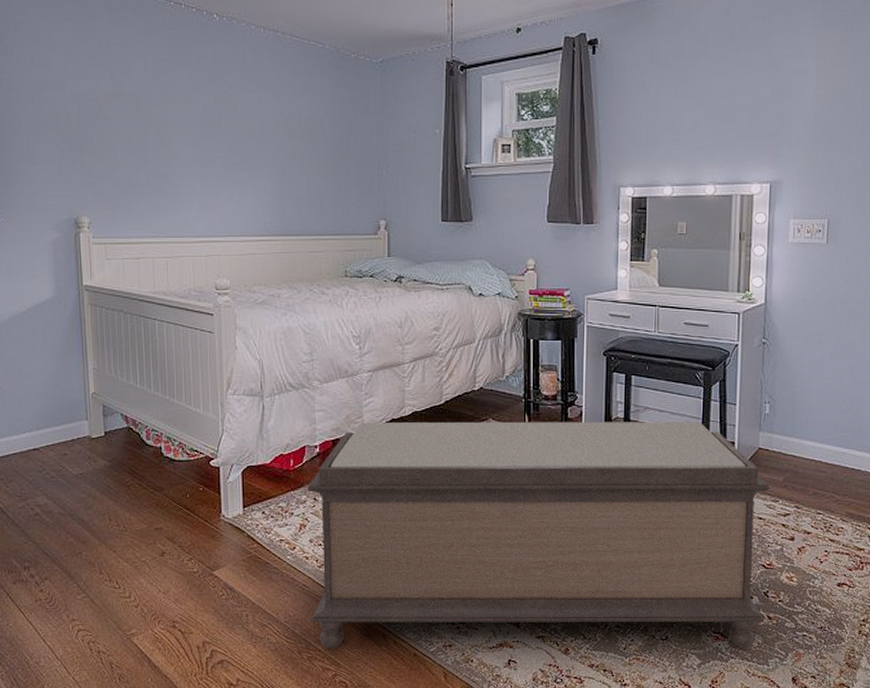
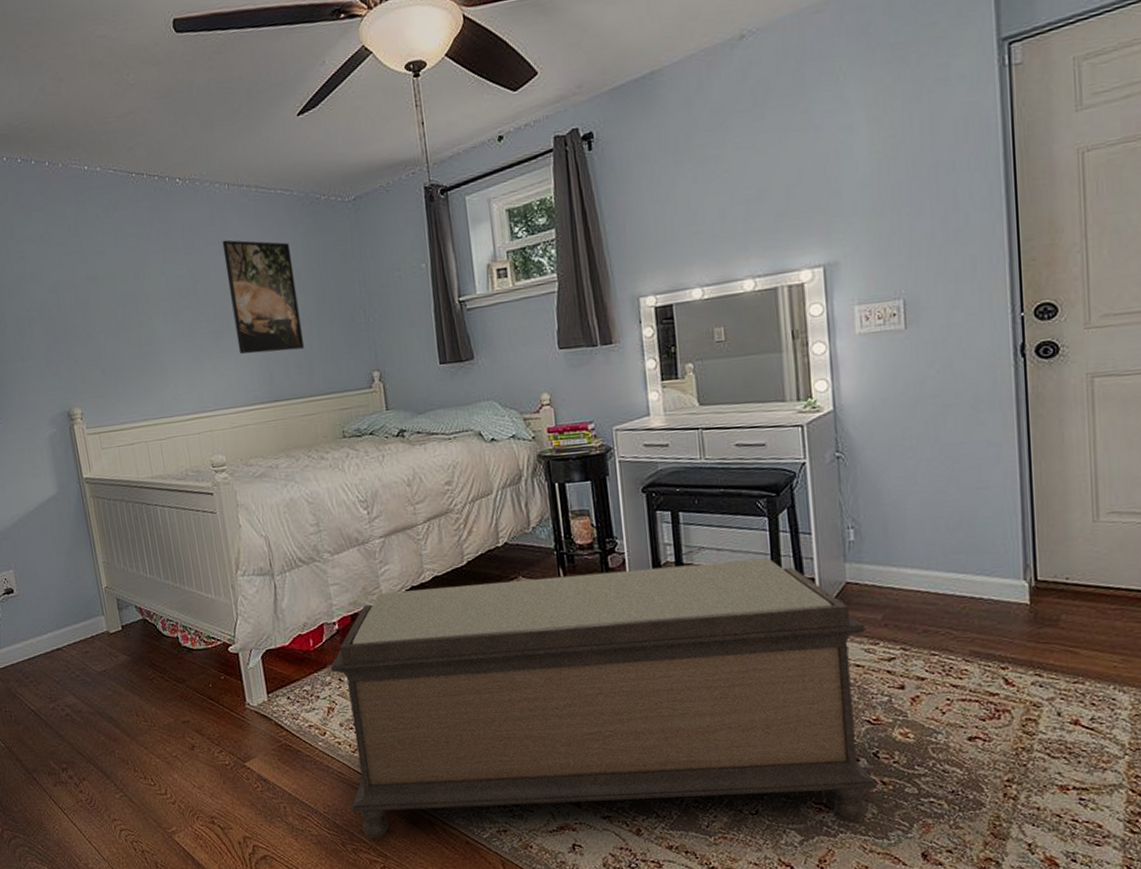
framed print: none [251,79,318,190] -> present [222,239,304,354]

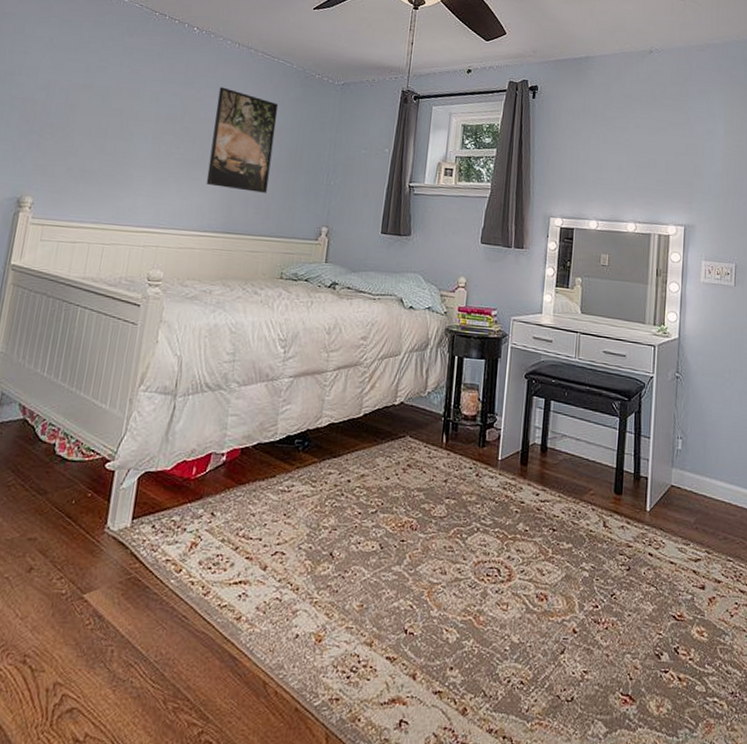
bench: present [330,558,878,840] -> none [184,431,682,716]

